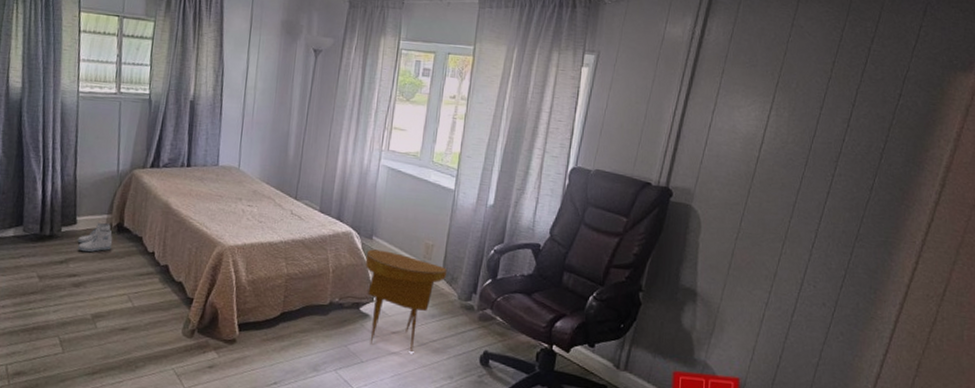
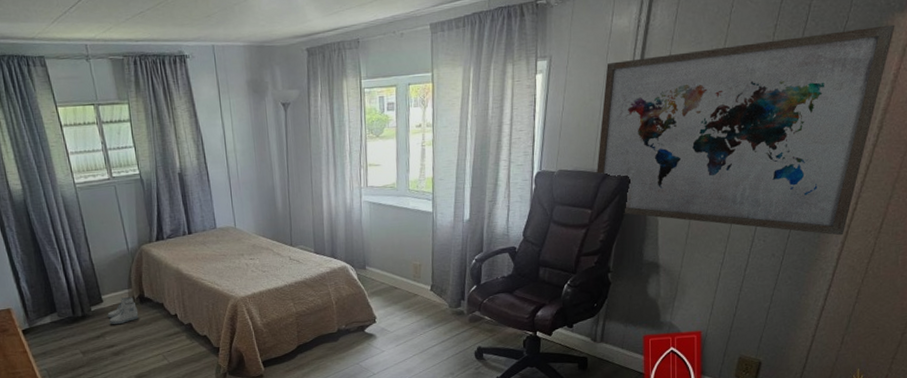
side table: present [365,249,448,351] -> none [362,277,437,359]
wall art: none [635,68,958,296] -> present [596,24,895,236]

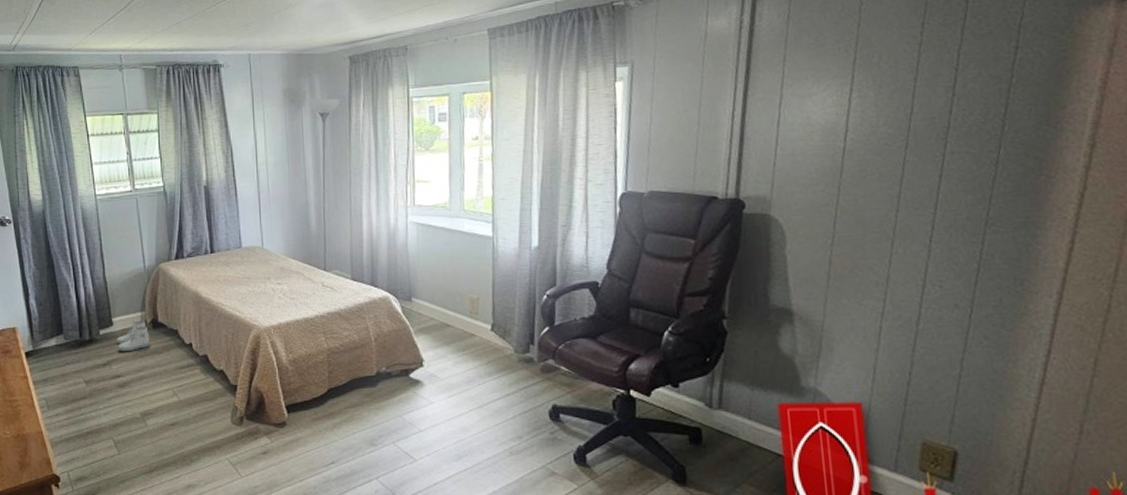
wall art: present [596,24,895,236] -> none [698,20,1093,284]

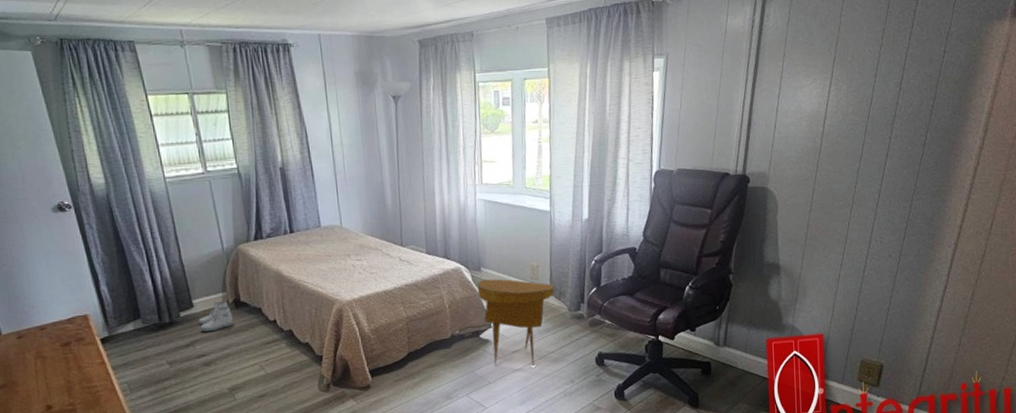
side table: none [407,311,499,414] -> present [477,279,555,366]

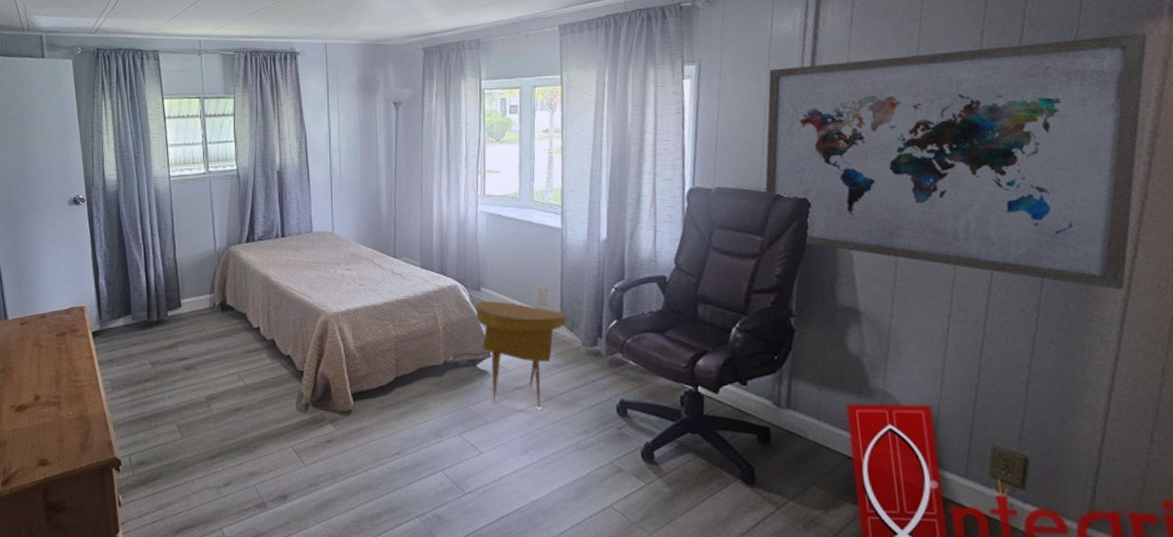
boots: present [198,301,234,332] -> none [184,303,218,334]
wall art: none [715,32,995,237] -> present [764,33,1147,290]

